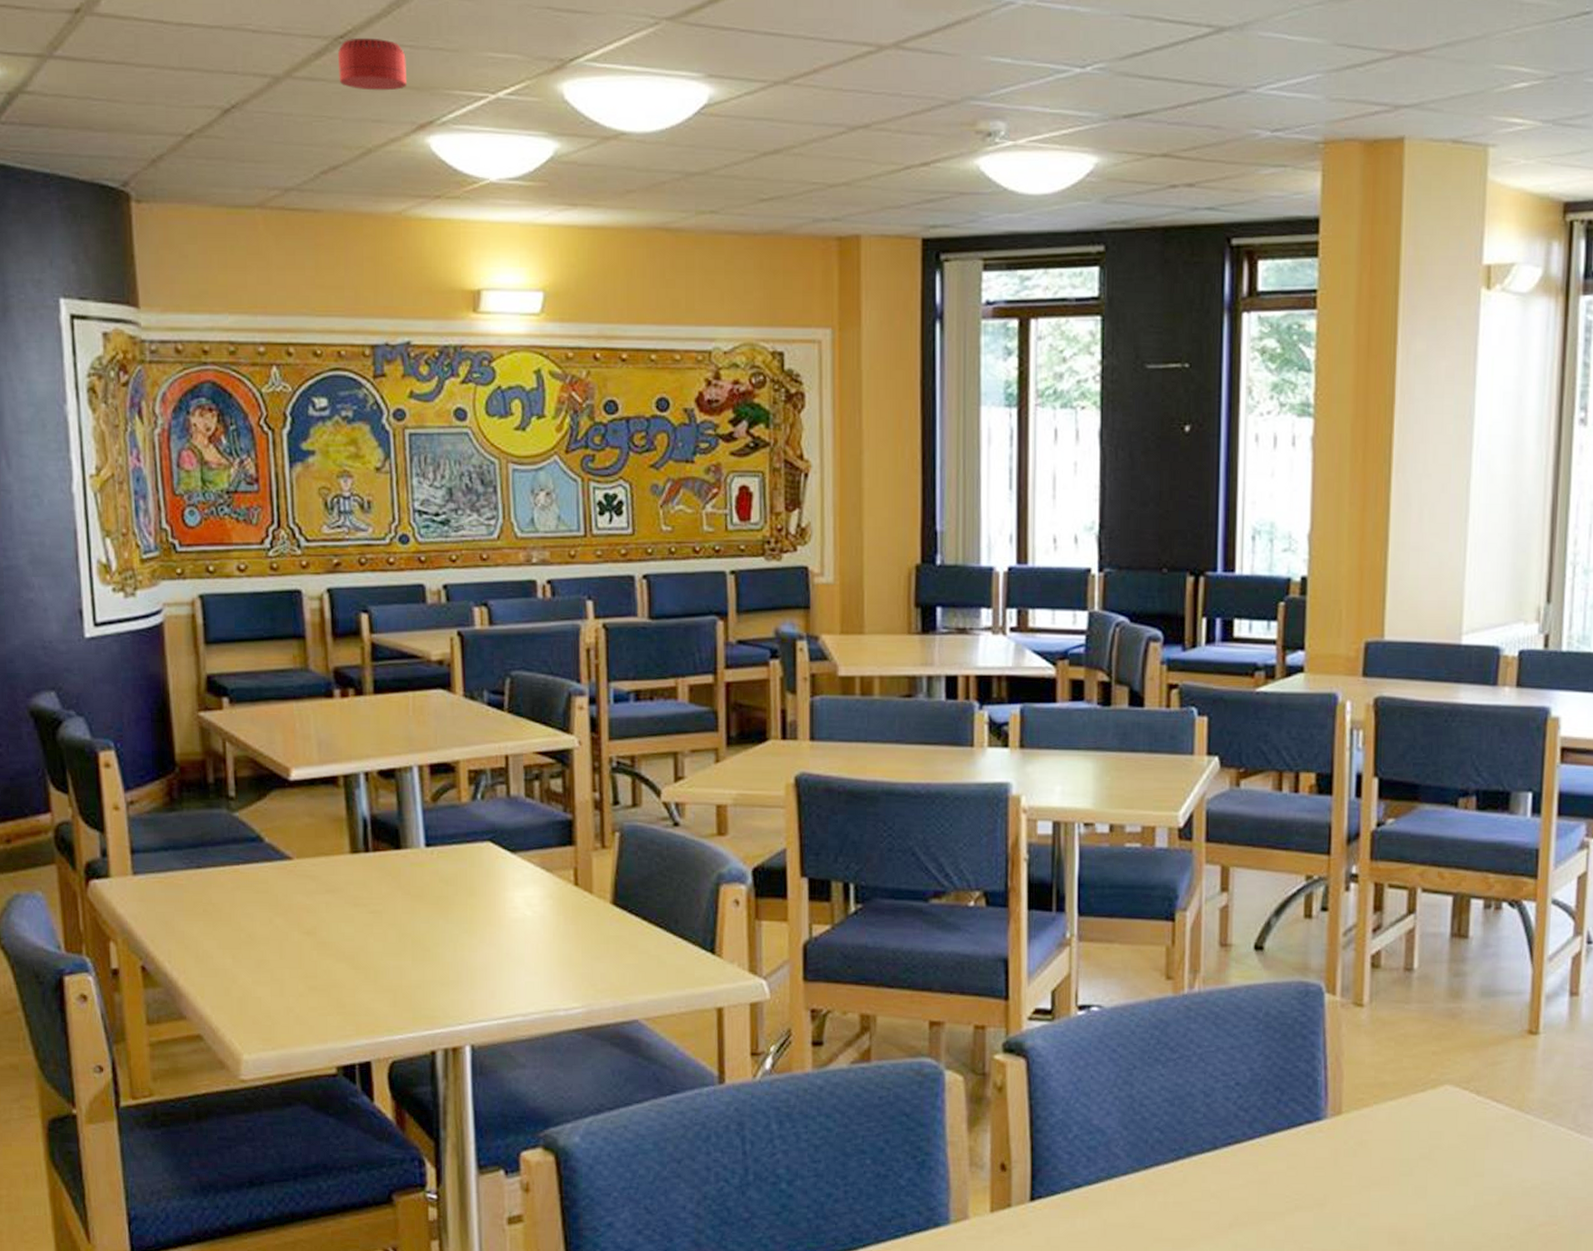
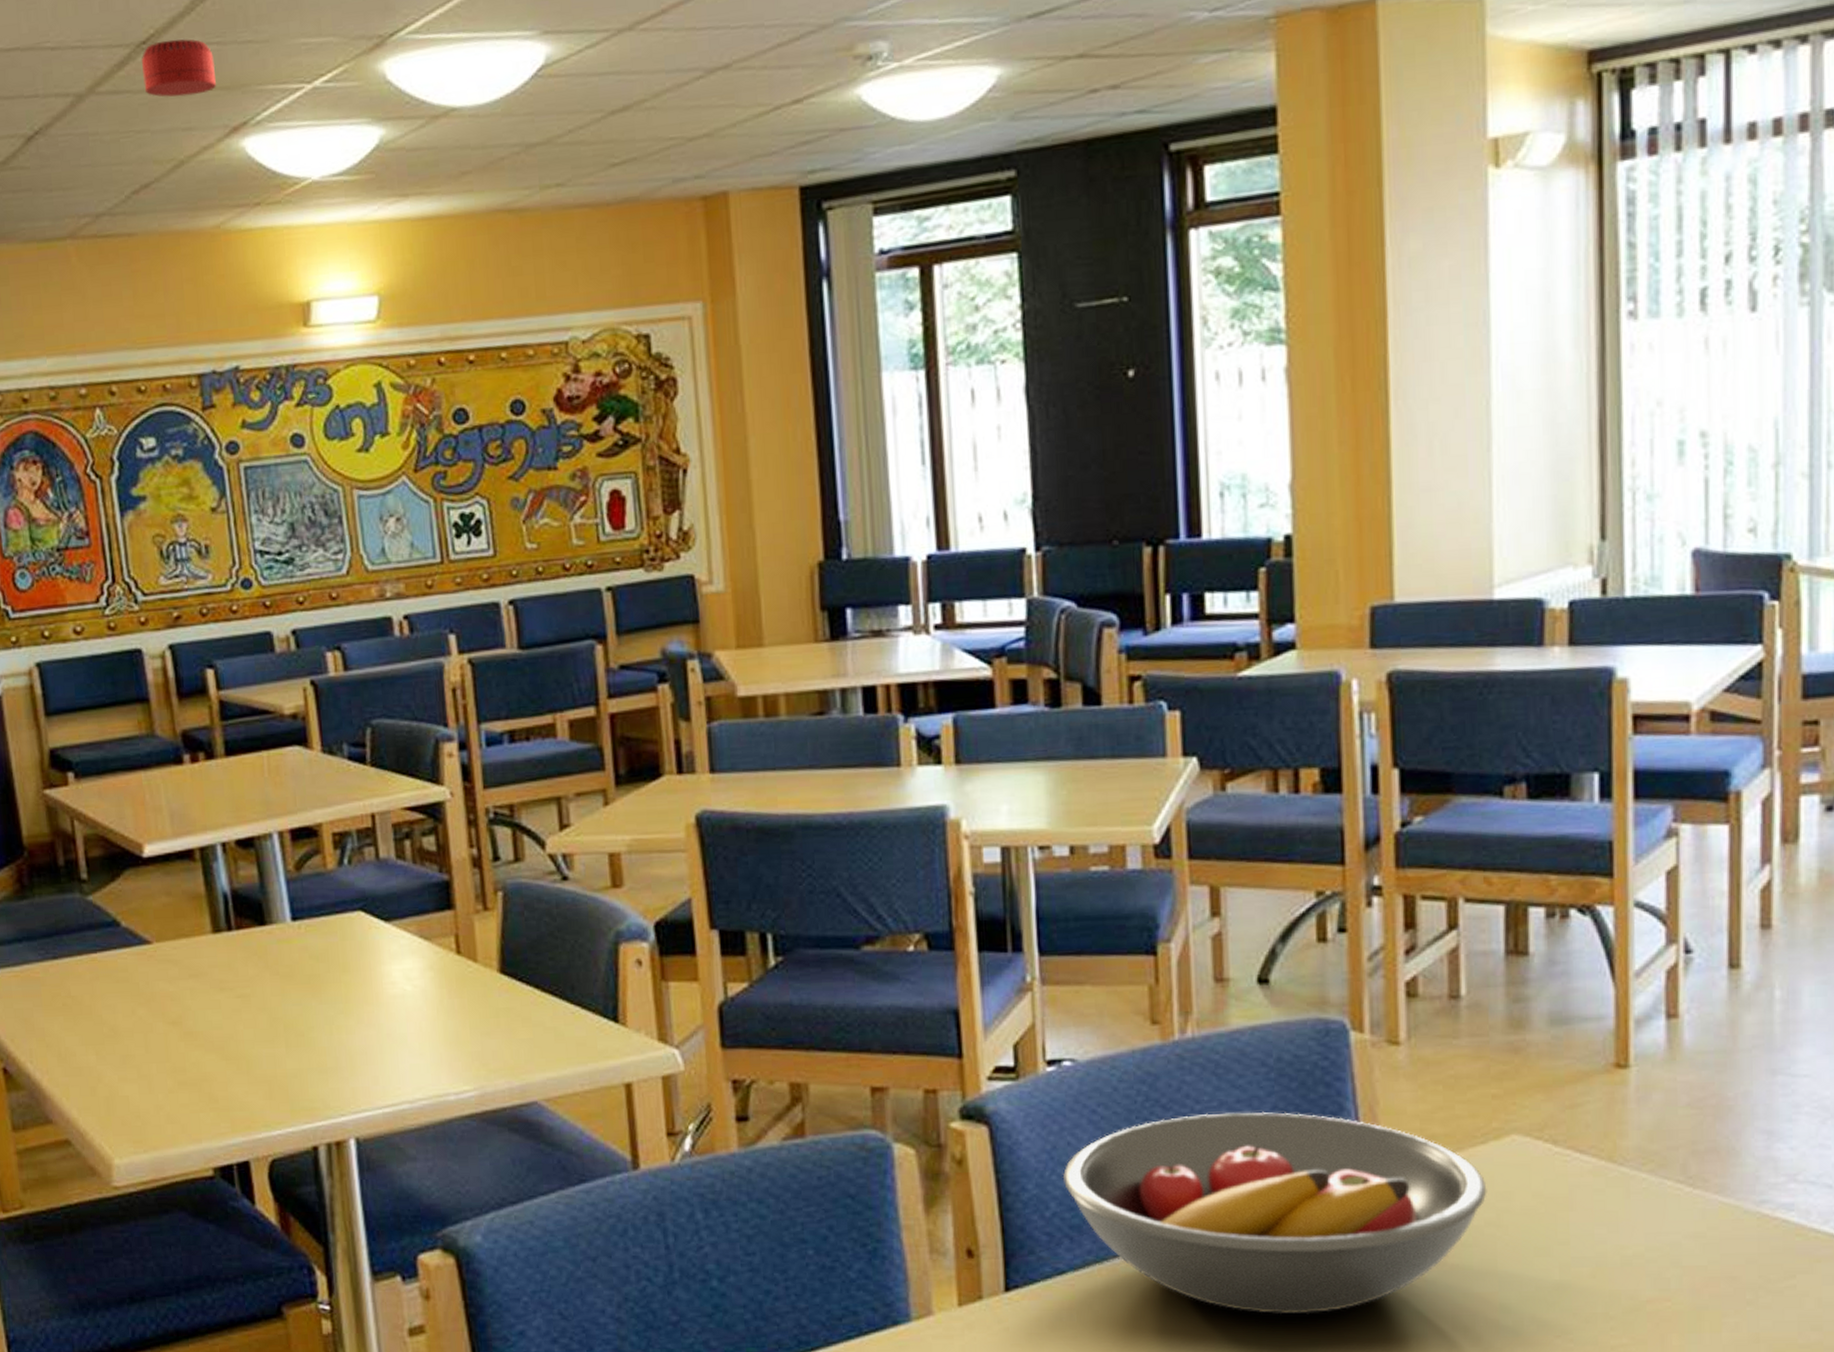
fruit bowl: none [1084,1056,1423,1228] -> present [1062,1111,1487,1315]

